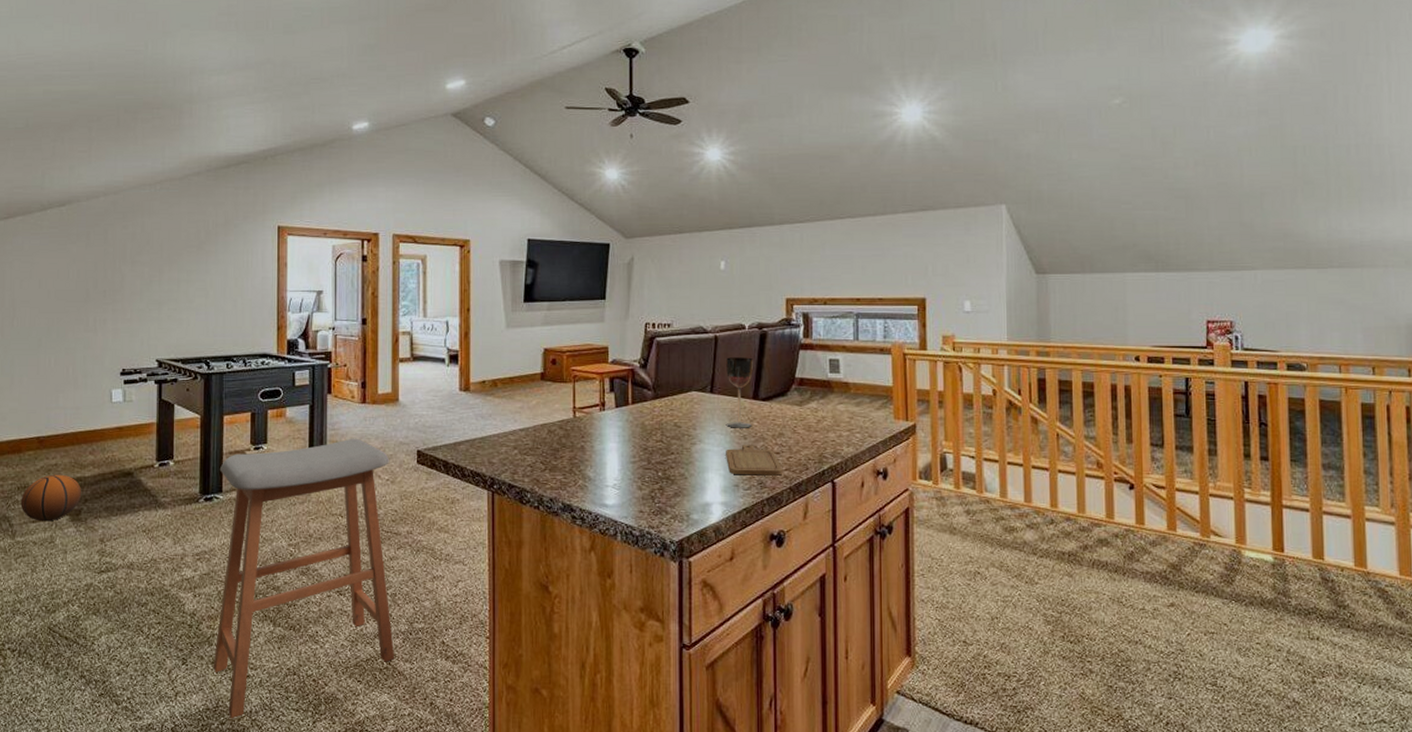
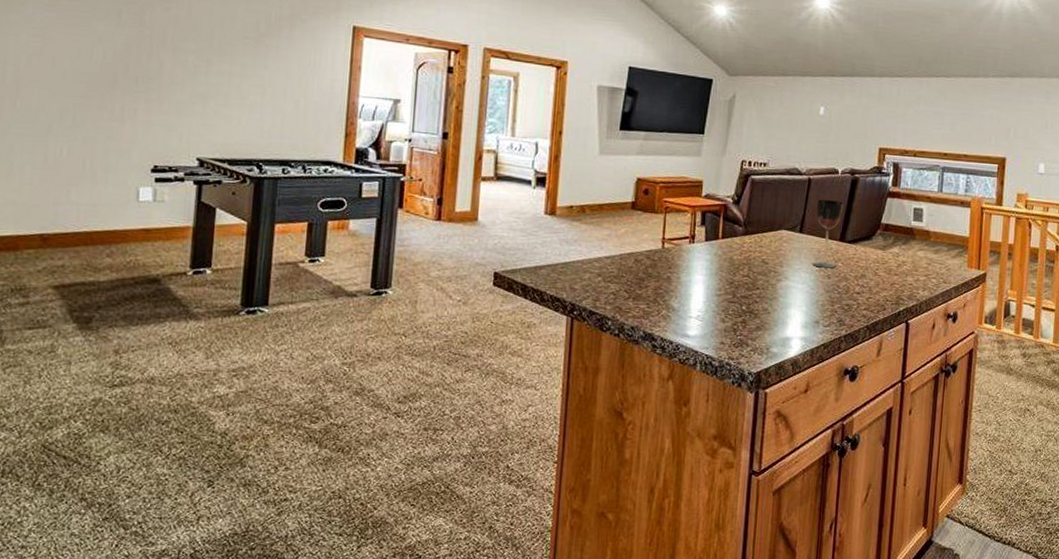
basketball: present [21,474,82,522] -> none [14,276,95,329]
stool: present [213,438,395,719] -> none [245,255,464,544]
chopping board: present [726,445,782,476] -> none [809,284,861,315]

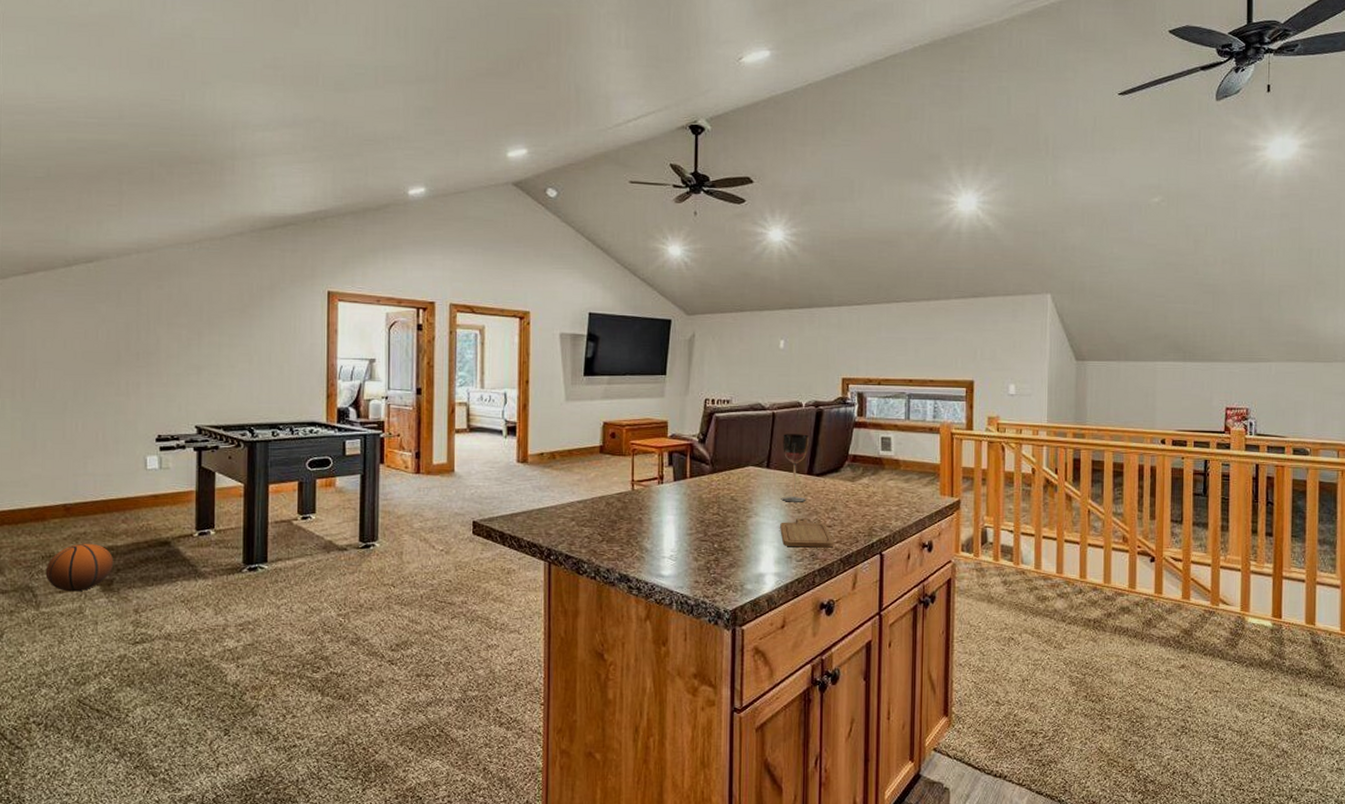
basketball: none [14,276,95,329] -> present [45,543,114,592]
chopping board: none [809,284,861,315] -> present [780,518,833,548]

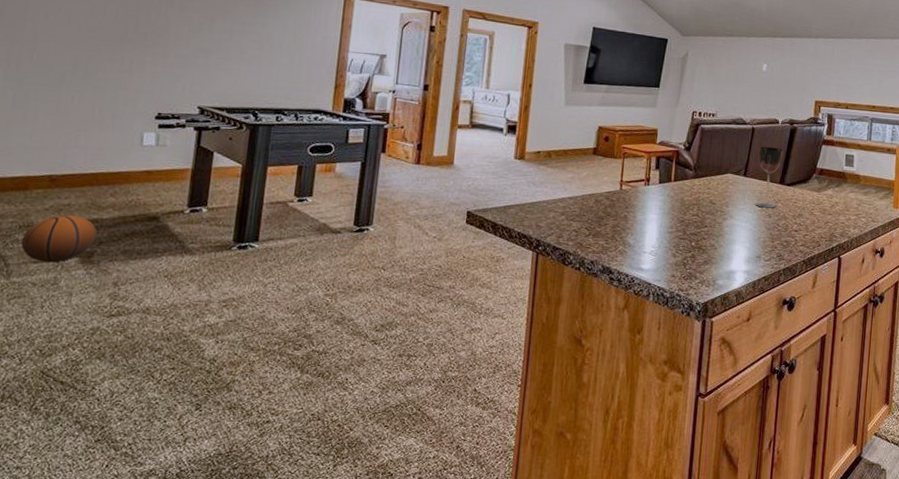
chopping board: present [780,518,833,548] -> none [752,222,799,250]

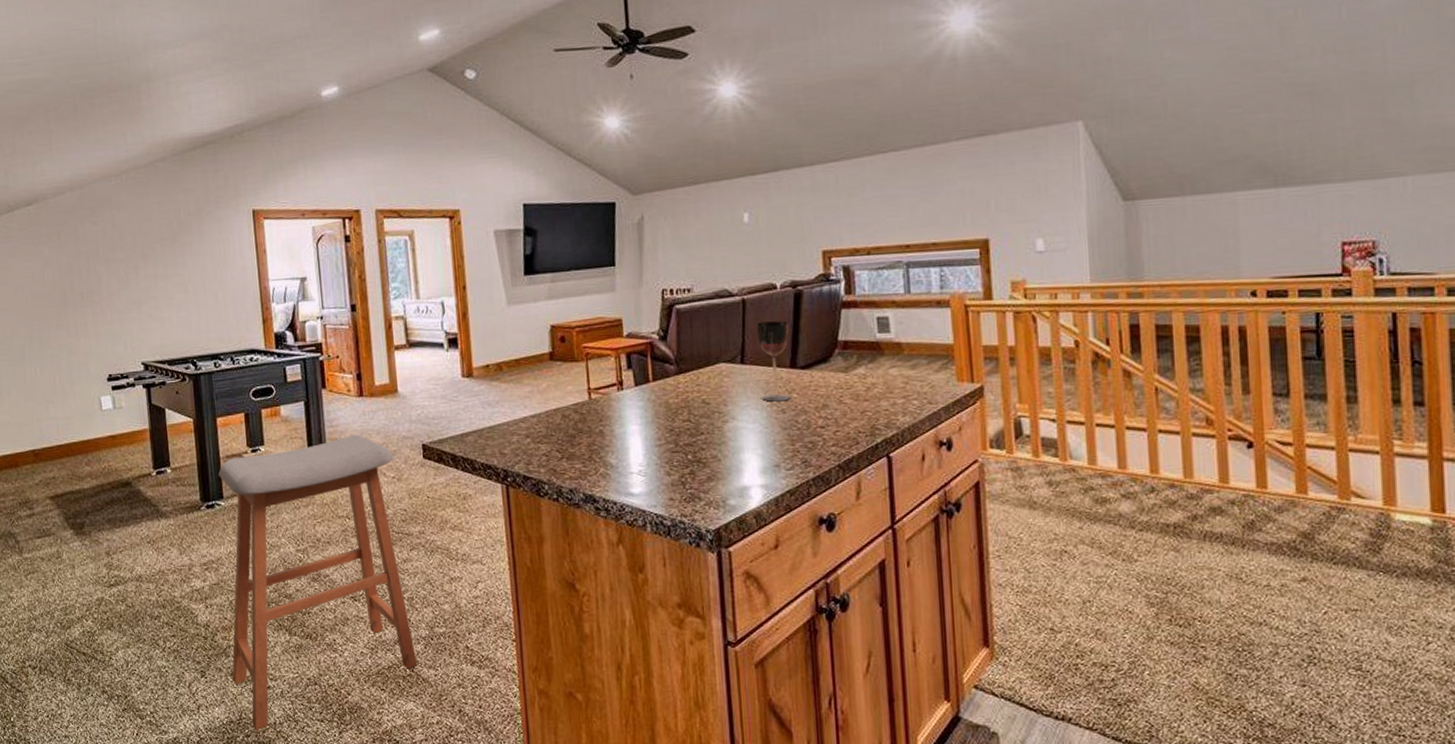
basketball: present [21,214,97,263] -> none [23,487,83,537]
stool: none [230,196,439,464] -> present [218,434,418,731]

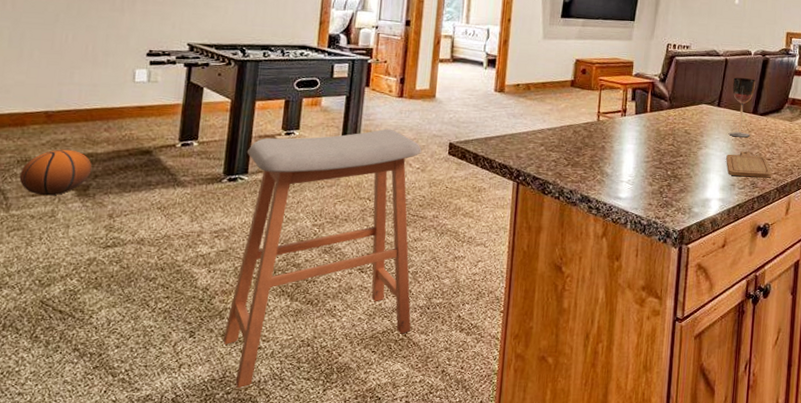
basketball: none [23,487,83,537] -> present [19,149,92,196]
chopping board: none [763,419,829,454] -> present [726,151,772,178]

